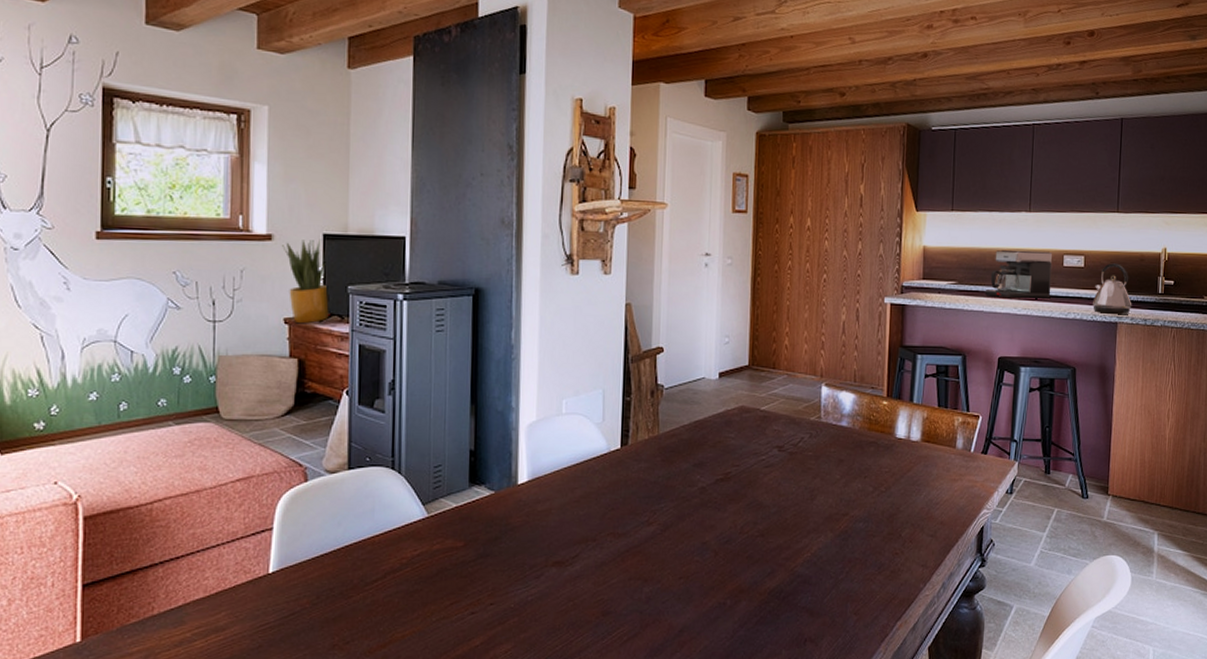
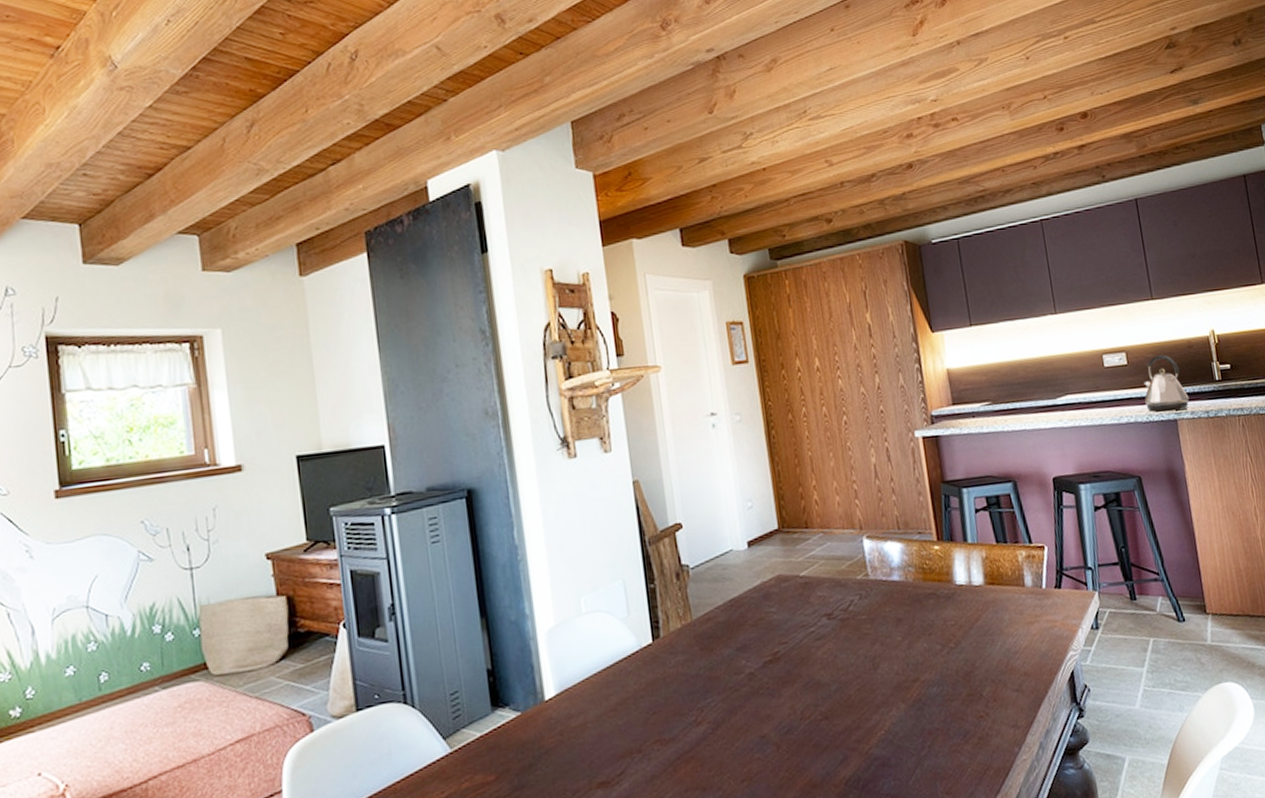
planter: present [282,239,329,324] -> none [254,461,314,558]
coffee maker: present [985,249,1053,300] -> none [1023,353,1097,413]

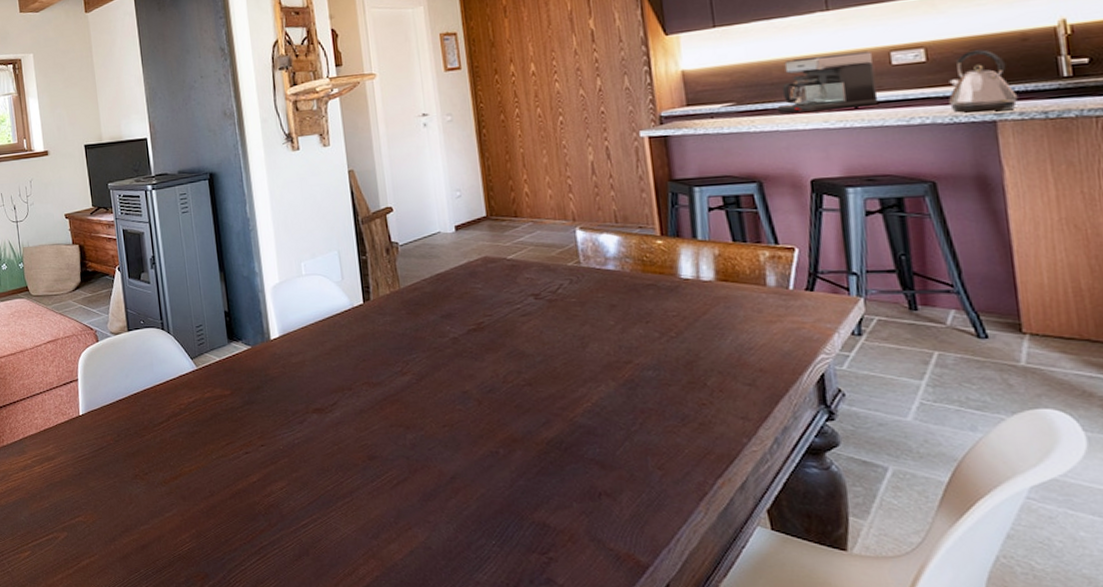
coffee maker: none [1023,353,1097,413] -> present [776,50,879,113]

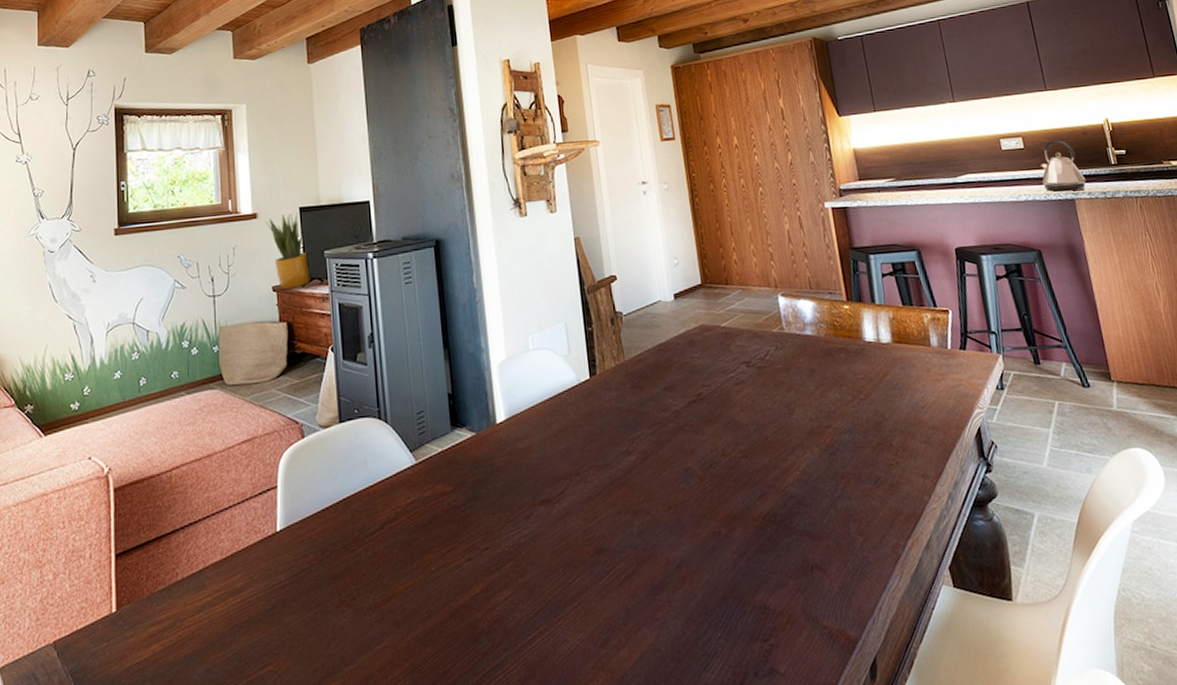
planter: none [56,149,97,218] -> present [266,212,310,291]
coffee maker: present [776,50,879,113] -> none [925,137,996,189]

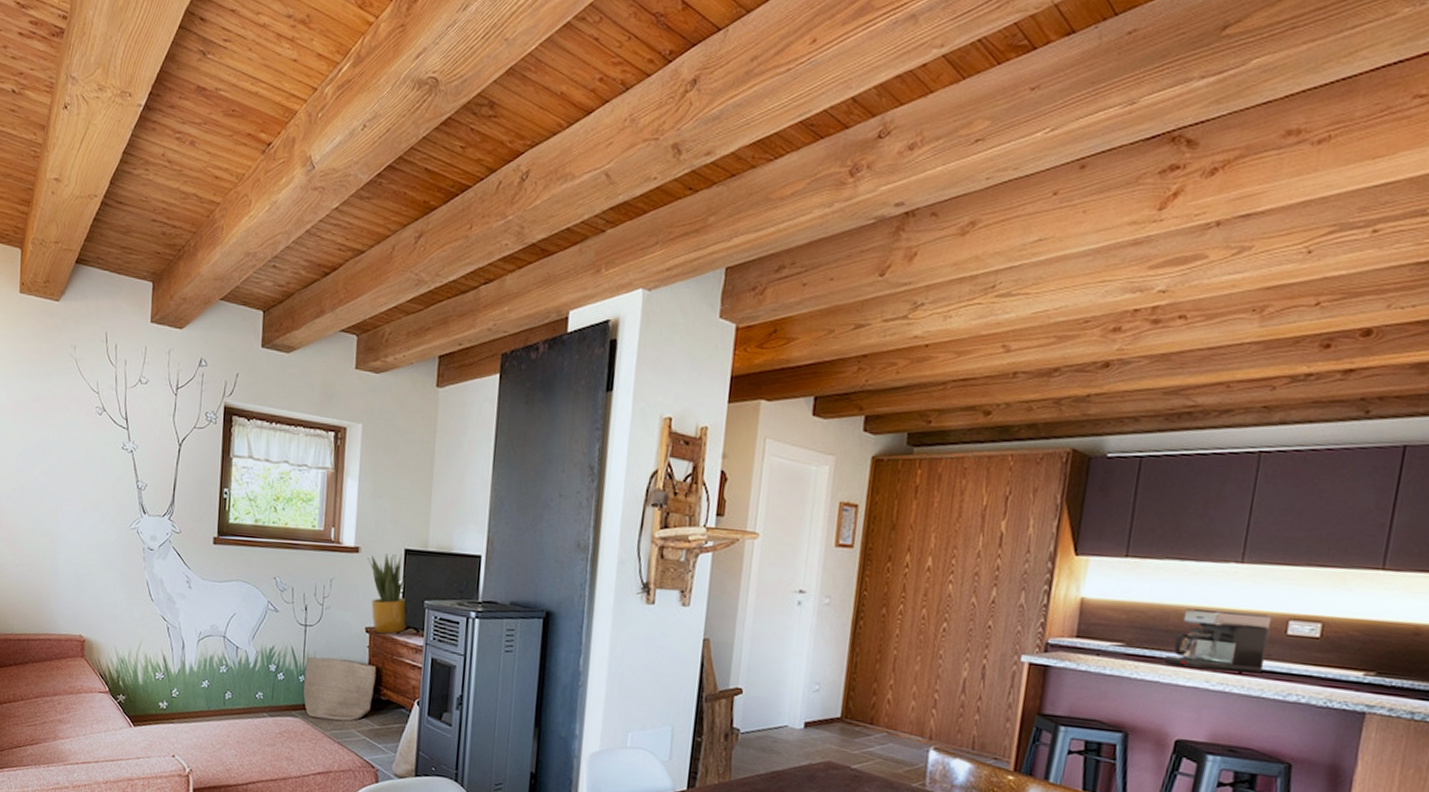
coffee maker: none [925,137,996,189] -> present [1163,608,1272,675]
kettle: present [1041,140,1087,193] -> none [1327,635,1393,704]

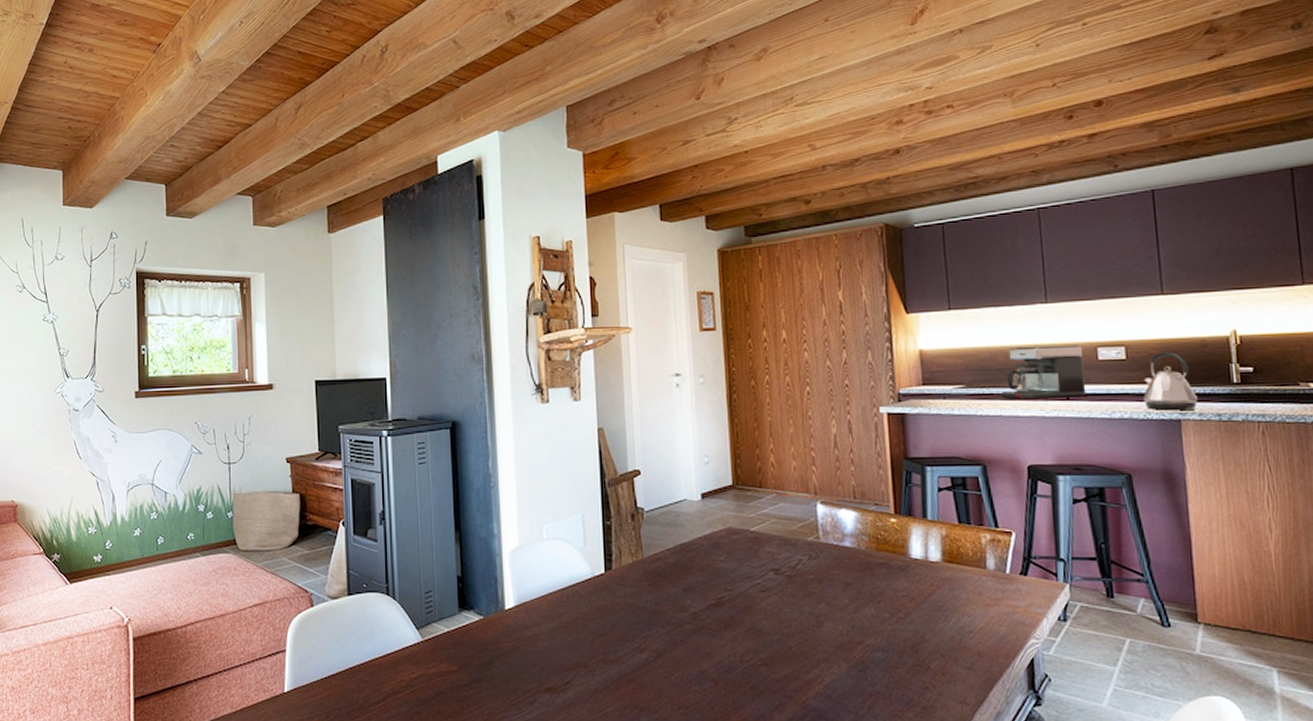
planter: present [368,553,407,634] -> none [282,385,324,462]
kettle: none [1327,635,1393,704] -> present [1142,352,1199,412]

